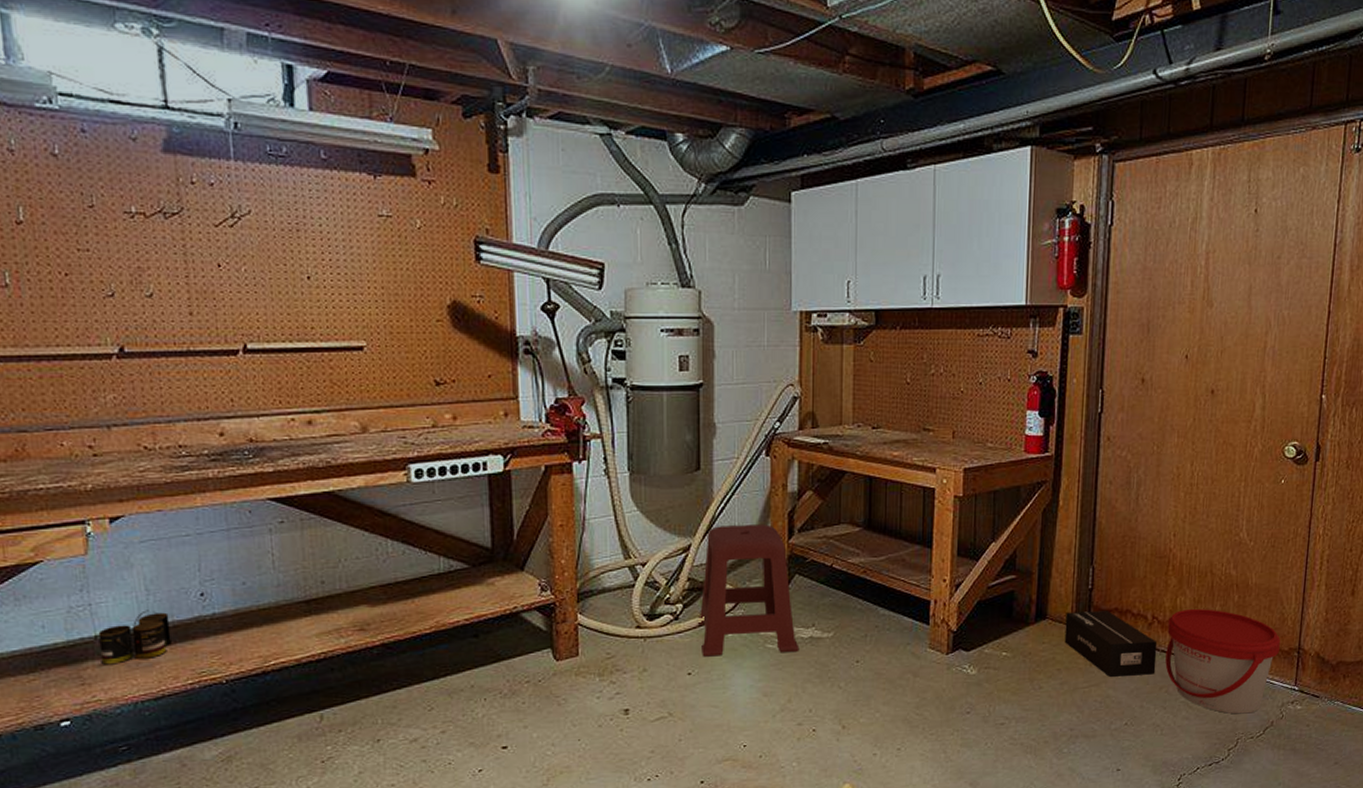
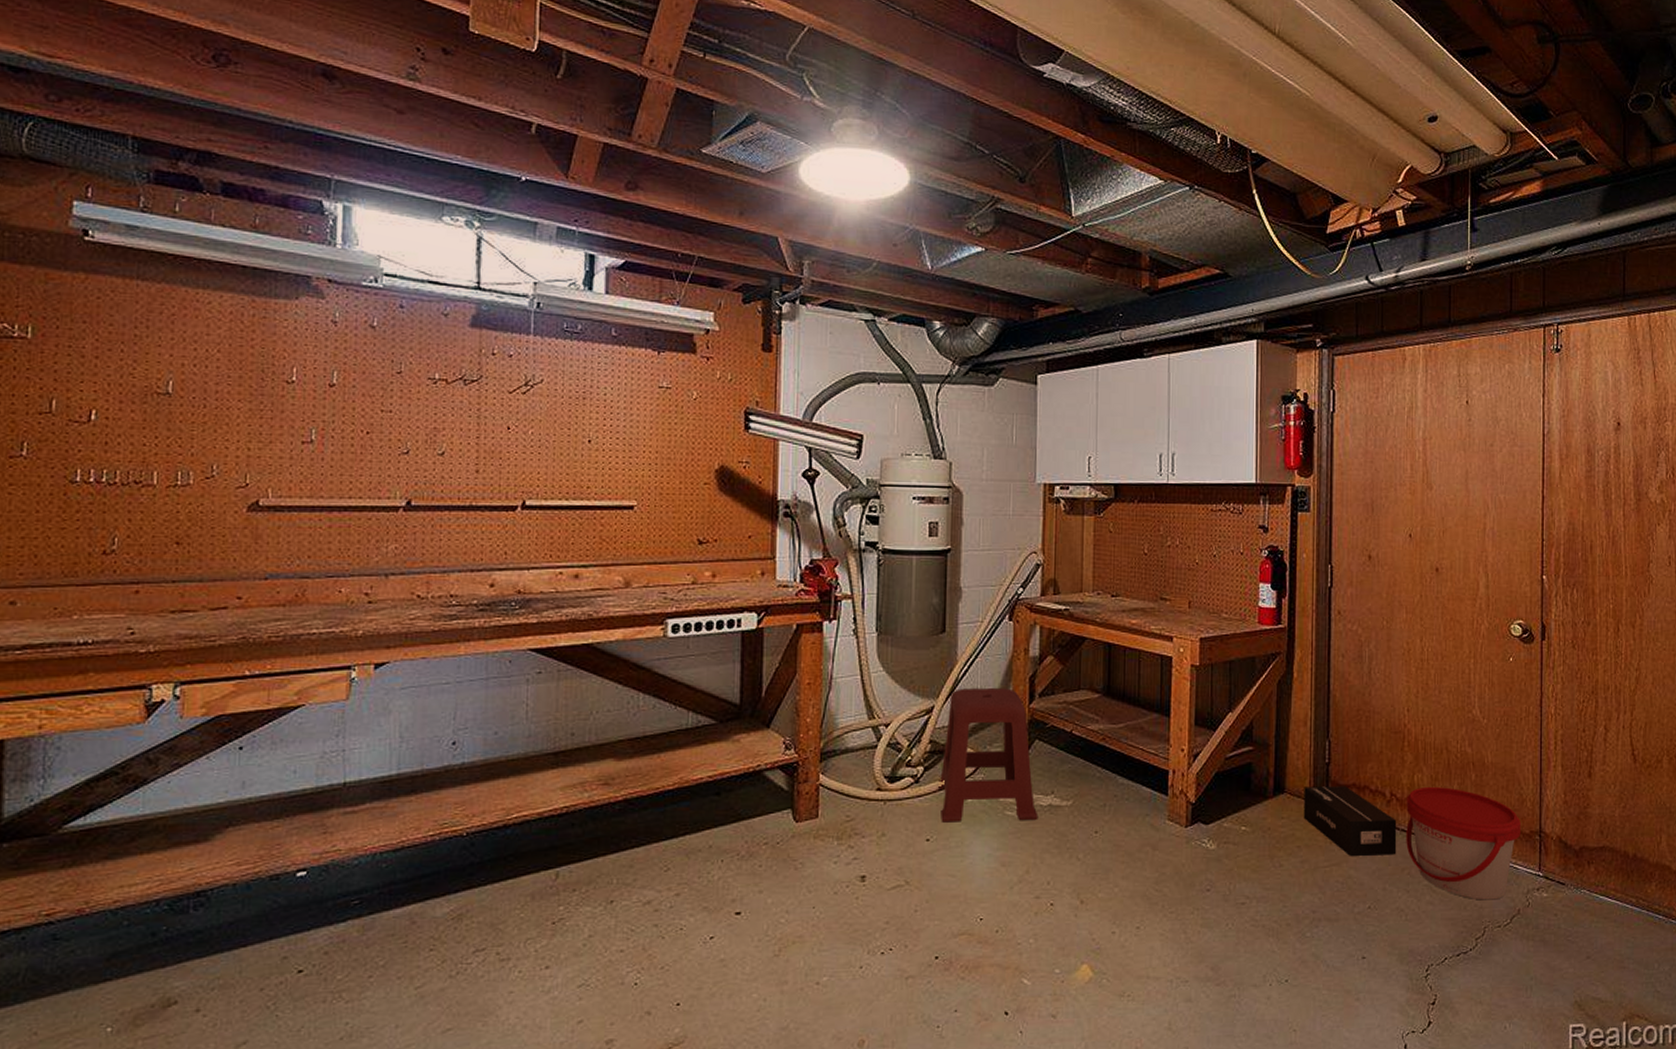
paint can: present [98,610,172,665] -> none [346,757,419,813]

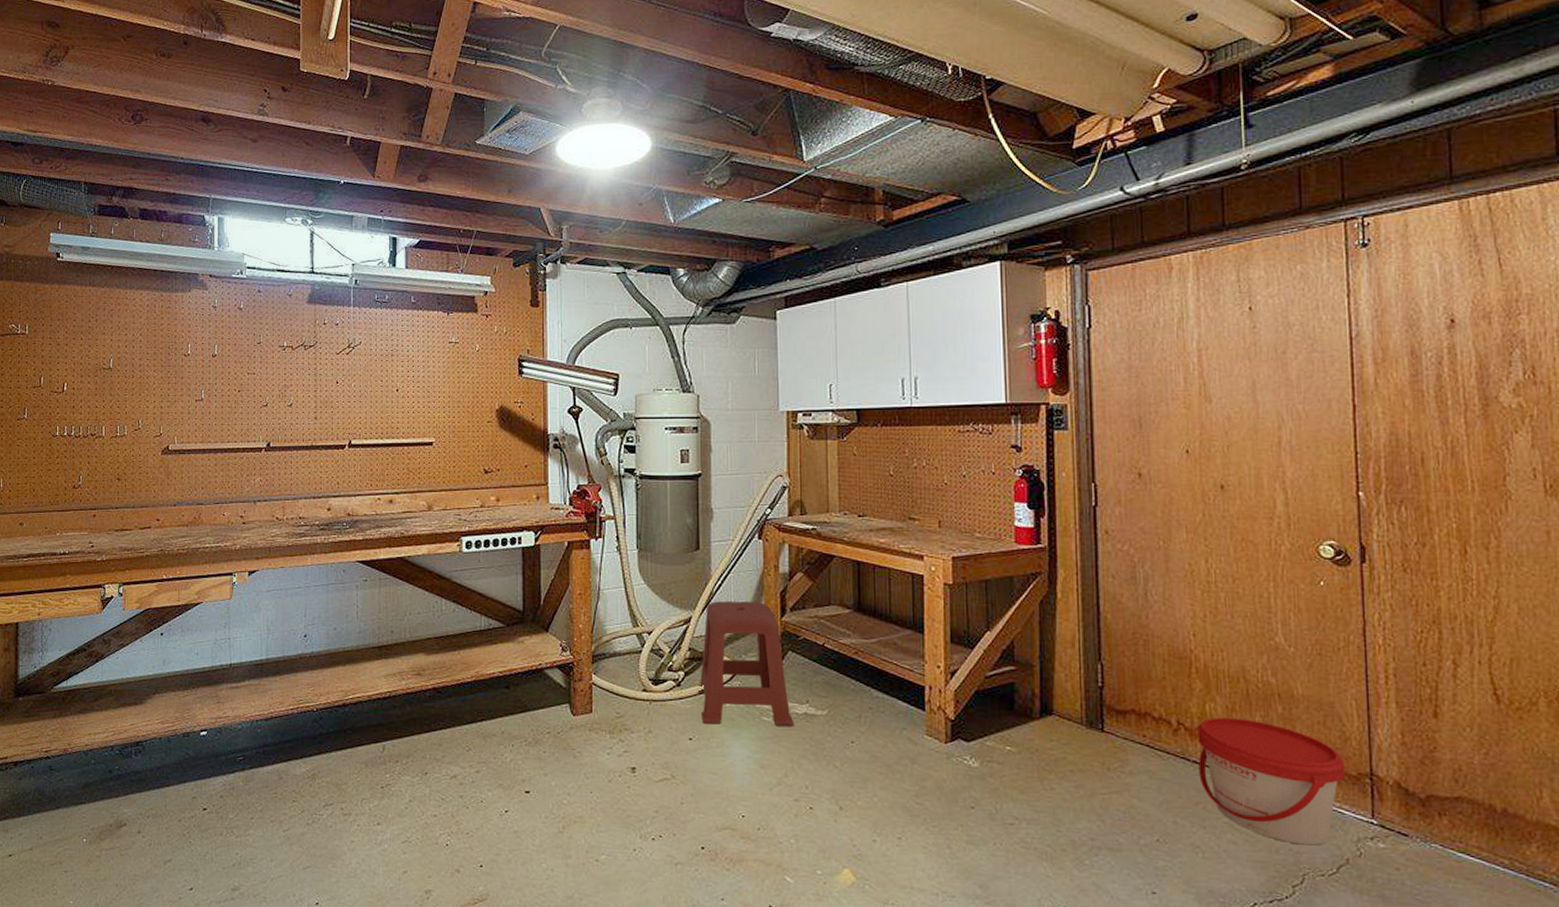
box: present [1303,786,1397,856] -> none [1074,710,1188,787]

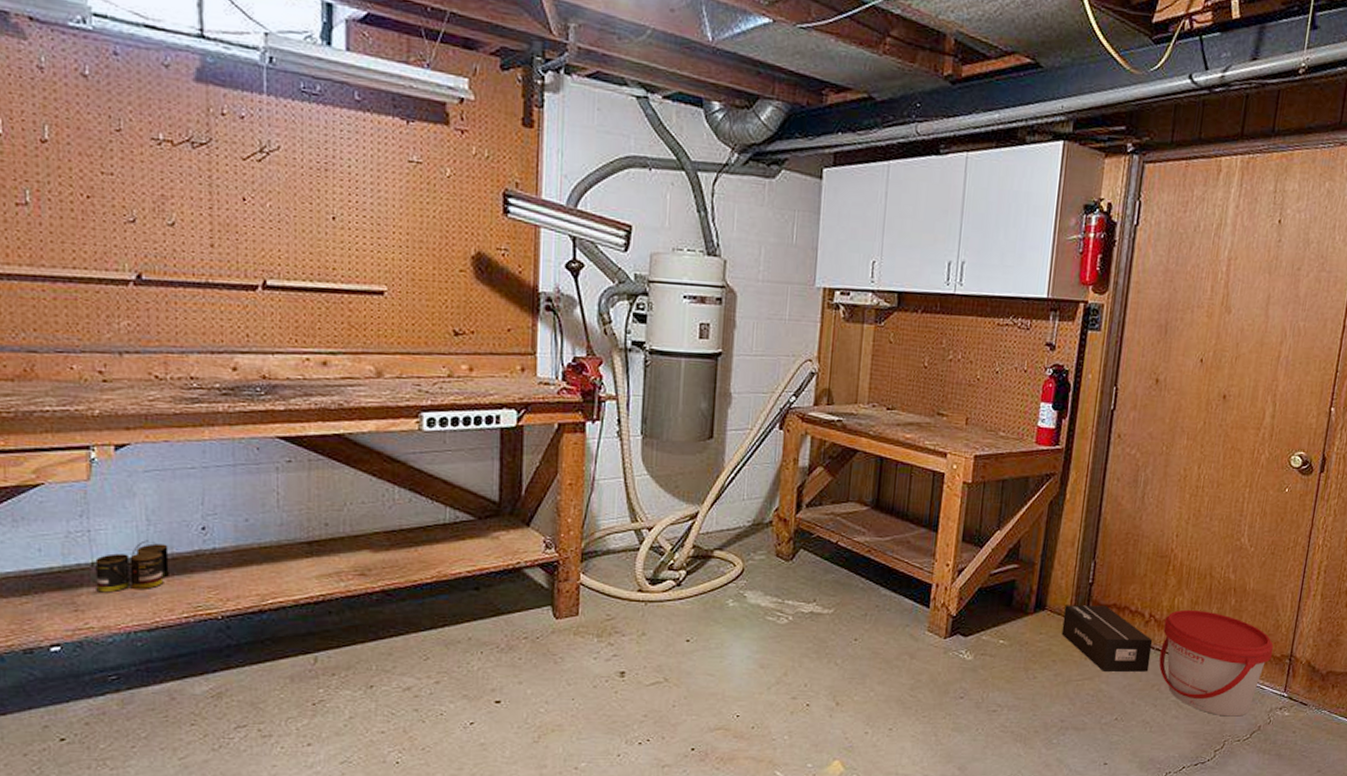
paint can: none [232,646,281,688] -> present [95,540,169,593]
step stool: present [697,601,794,728] -> none [699,495,799,627]
box: none [1074,710,1188,787] -> present [1061,605,1153,672]

